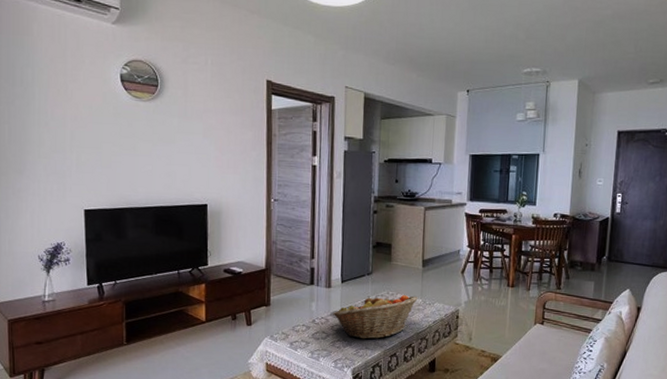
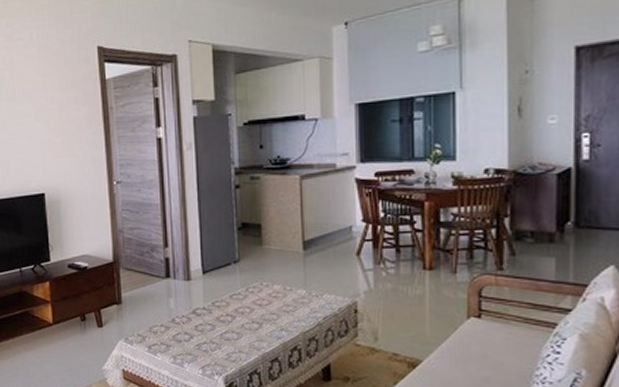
fruit basket: present [333,295,418,339] -> none [195,286,301,341]

